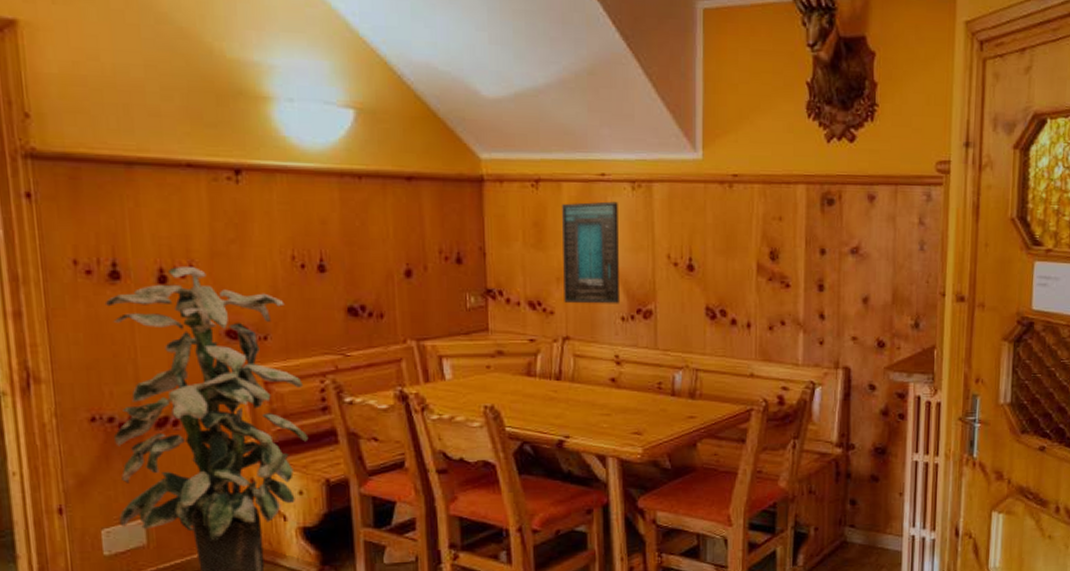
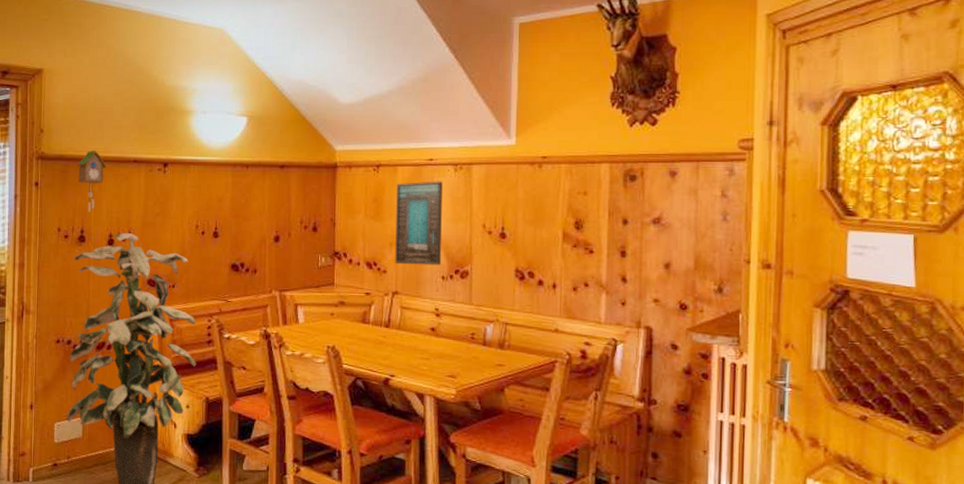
cuckoo clock: none [94,147,144,237] -> present [77,150,106,212]

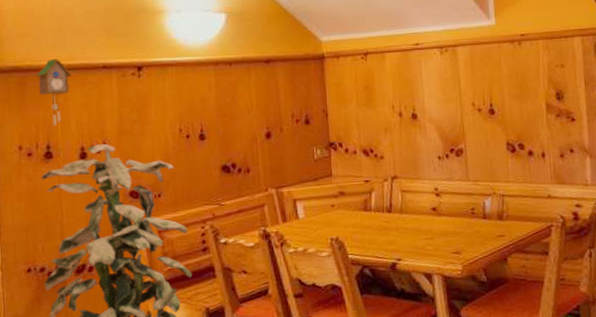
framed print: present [395,181,443,266] -> none [386,64,437,149]

